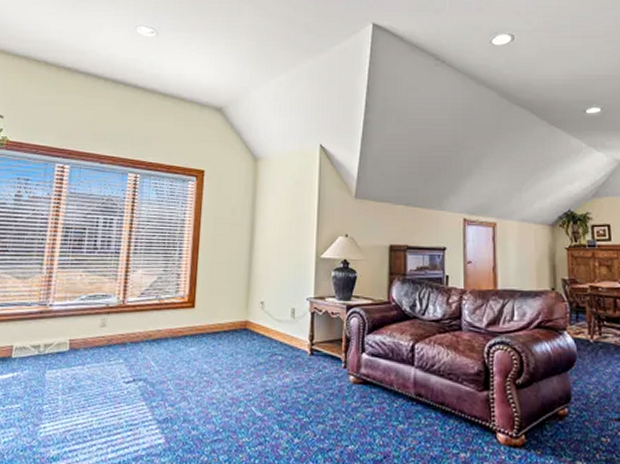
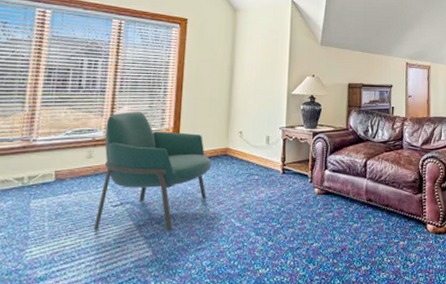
armchair: none [106,275,230,416] -> present [94,111,212,231]

